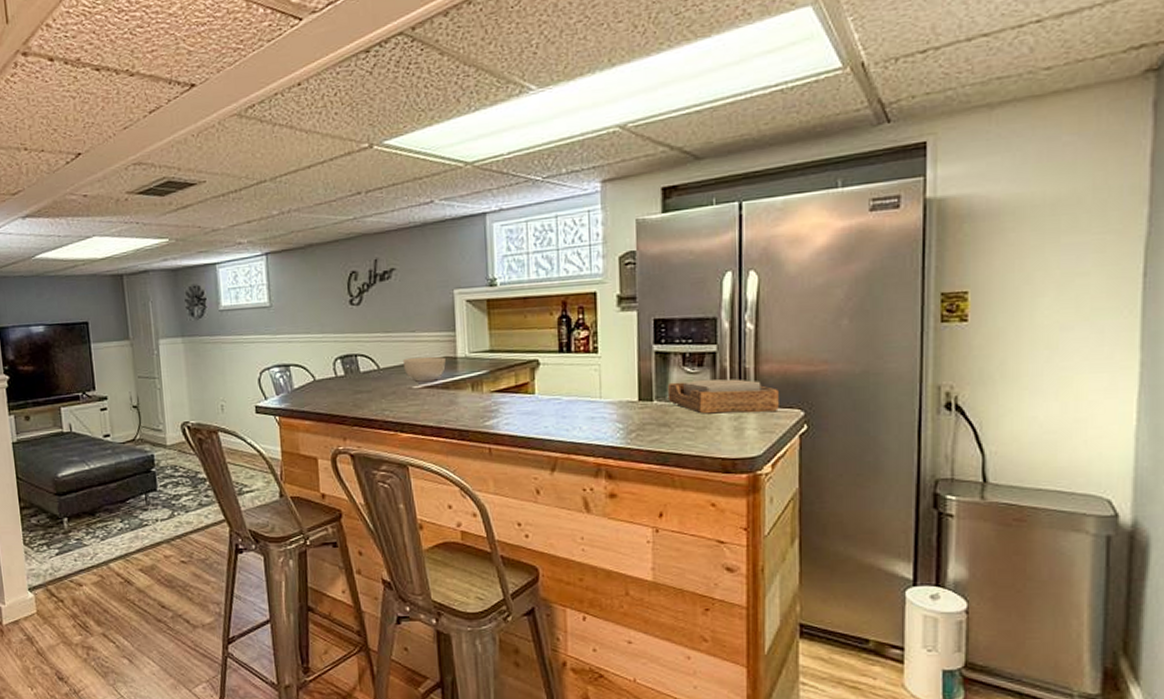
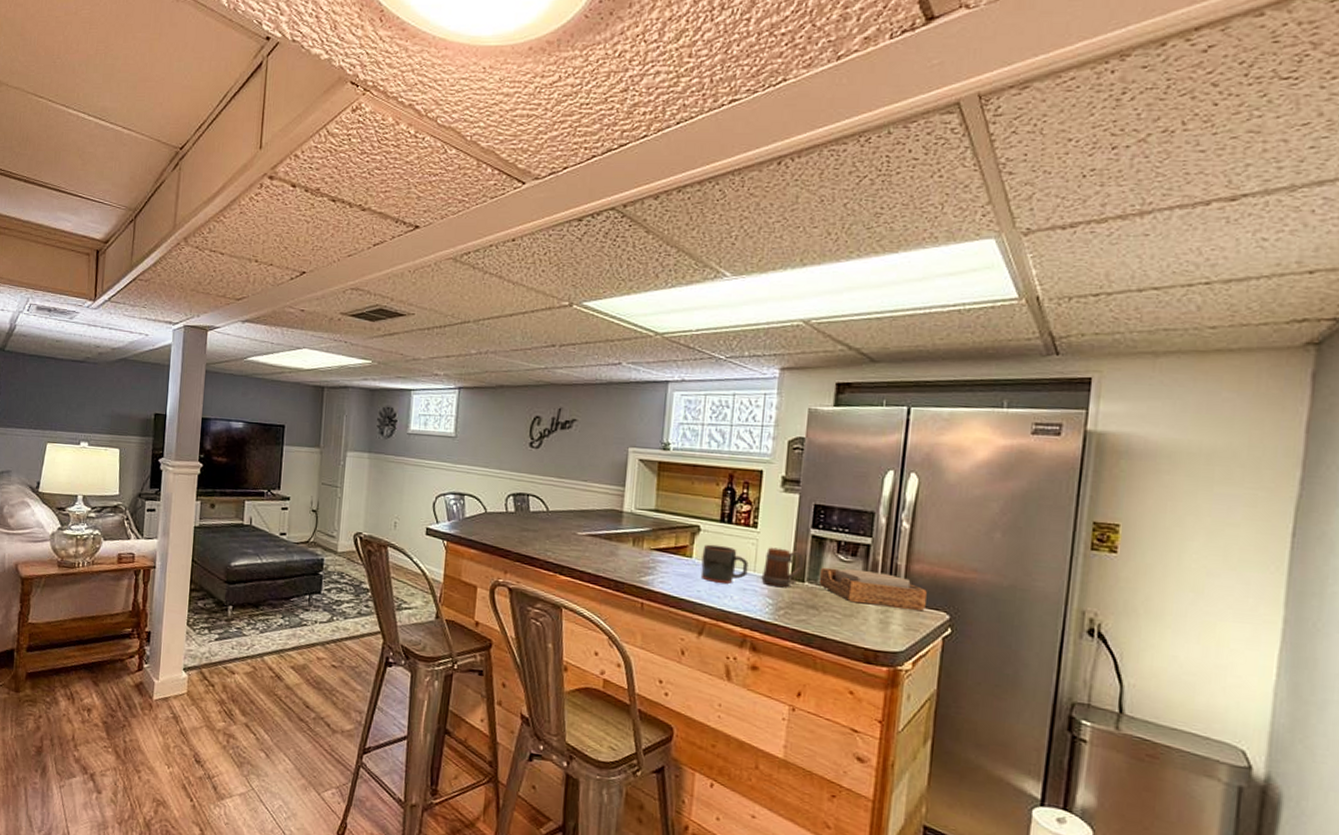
bowl: present [402,356,446,383] -> none [571,504,612,532]
mug: none [544,376,594,415] -> present [700,544,749,584]
beer mug: none [608,370,651,411] -> present [761,547,805,588]

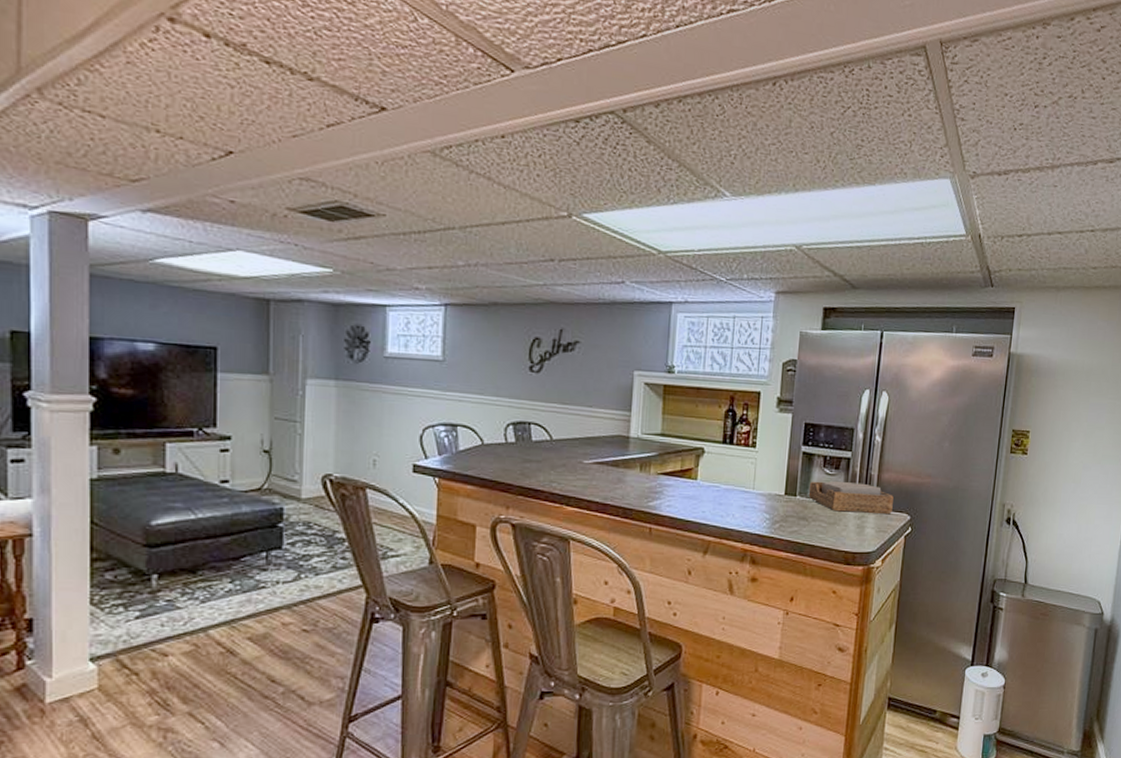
mug: present [700,544,749,584] -> none [705,465,748,502]
beer mug: present [761,547,805,588] -> none [759,465,797,503]

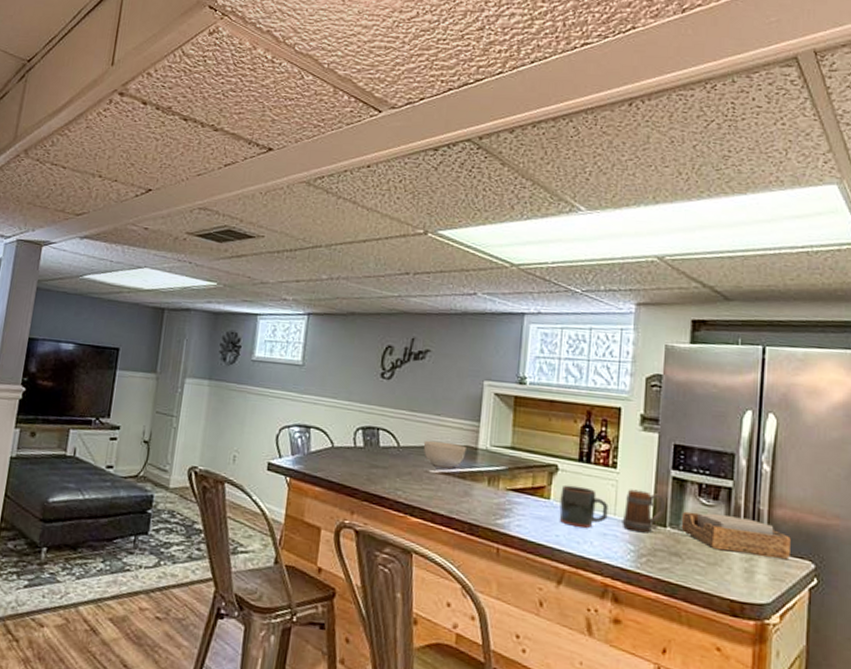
bowl: none [576,432,618,459] -> present [423,440,466,470]
mug: none [705,465,748,502] -> present [559,484,608,528]
beer mug: none [759,465,797,503] -> present [622,489,666,533]

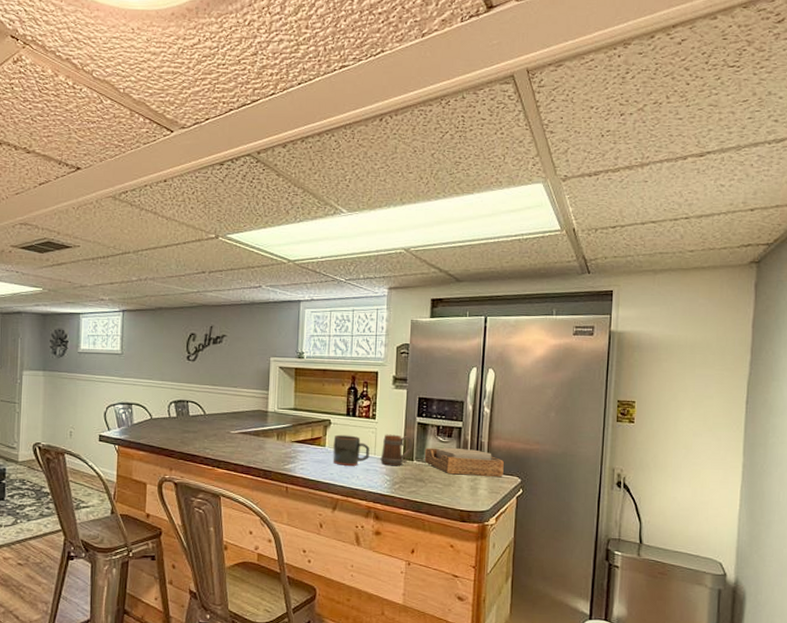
bowl: present [423,440,466,470] -> none [224,408,259,430]

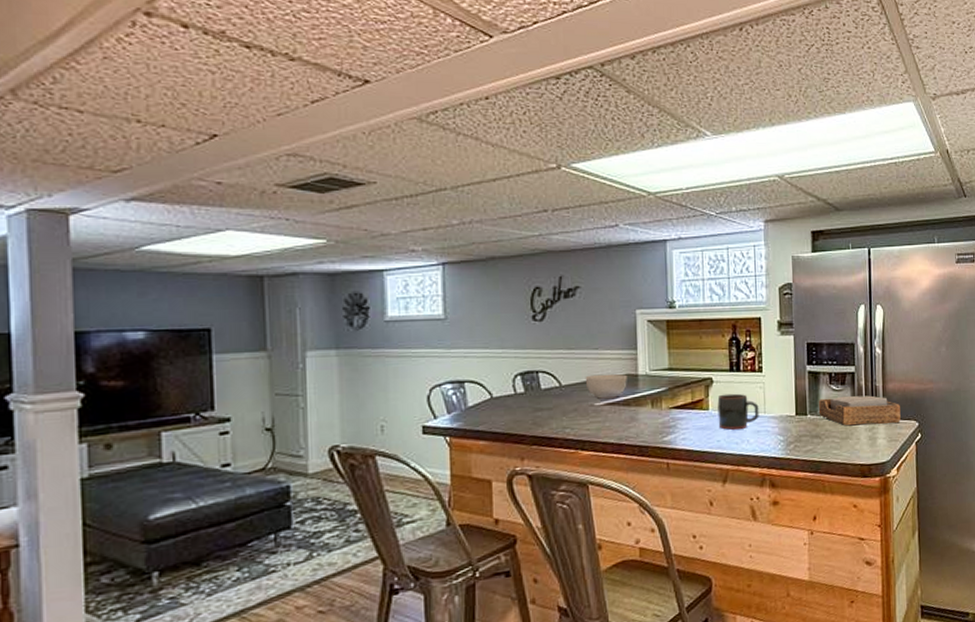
bowl: none [224,408,259,430] -> present [585,373,627,400]
beer mug: present [380,434,413,466] -> none [771,387,805,424]

